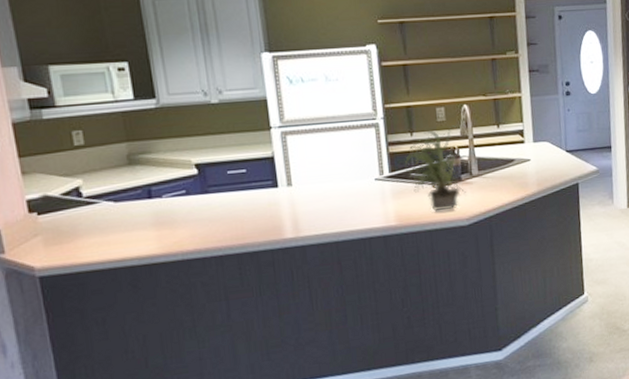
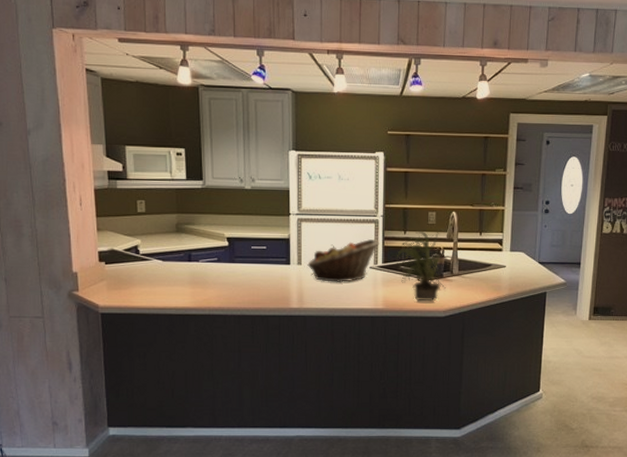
fruit basket: none [299,145,383,203] -> present [307,238,379,282]

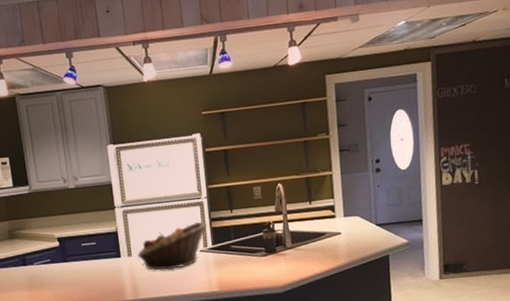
potted plant: present [396,229,447,301] -> none [225,202,281,280]

